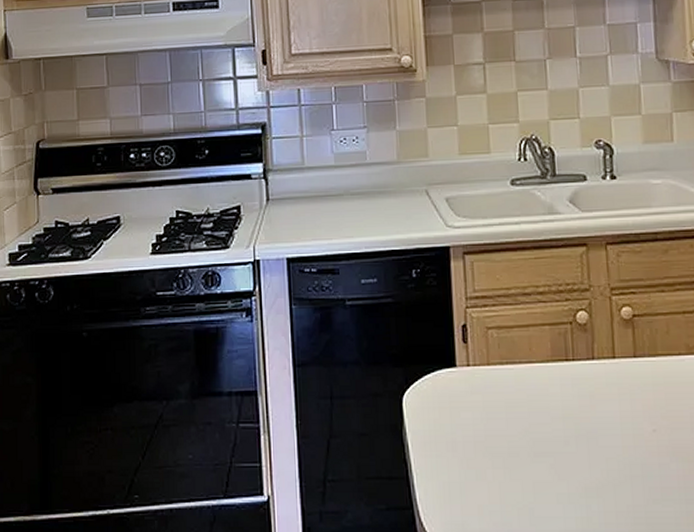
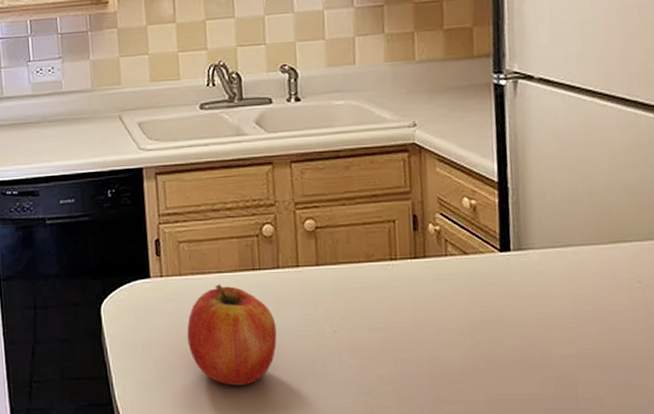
fruit: none [495,375,592,490] -> present [187,284,277,386]

